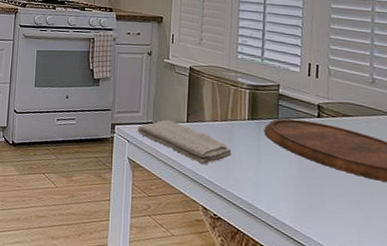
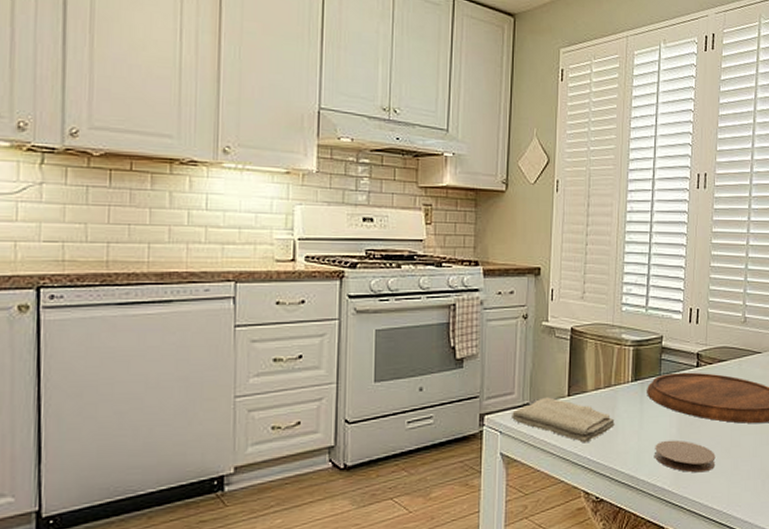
coaster: none [274,178,344,219] -> present [655,440,716,473]

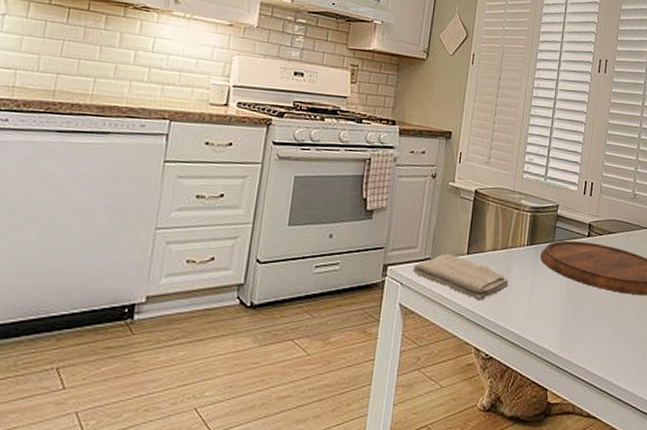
coaster: present [655,440,716,473] -> none [544,304,600,338]

